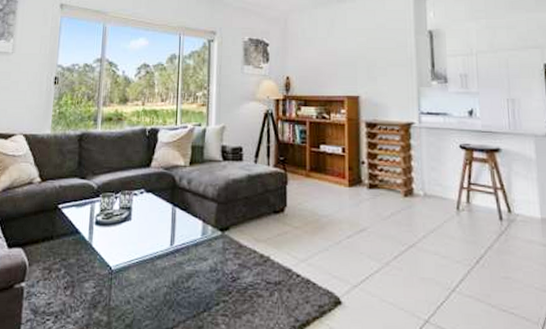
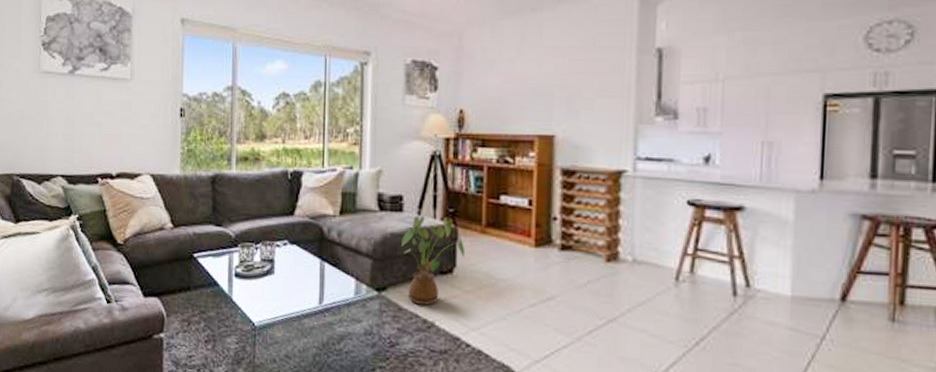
house plant: none [242,163,294,242] -> present [402,216,466,306]

